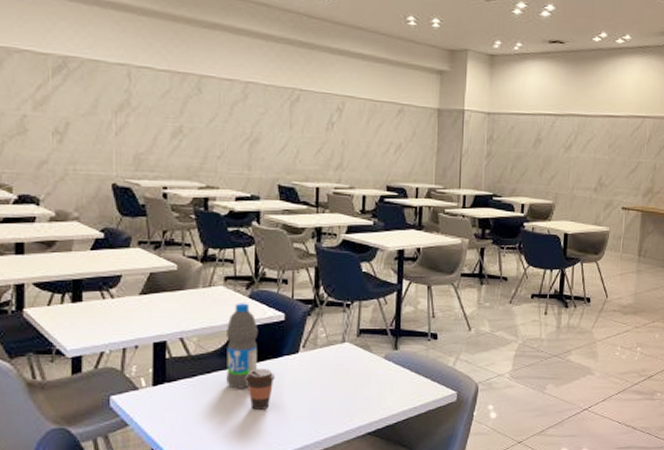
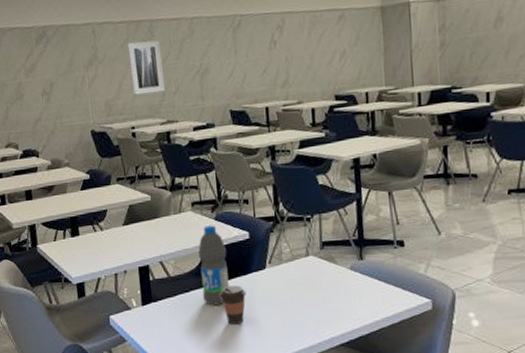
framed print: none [169,94,207,154] -> present [127,40,165,95]

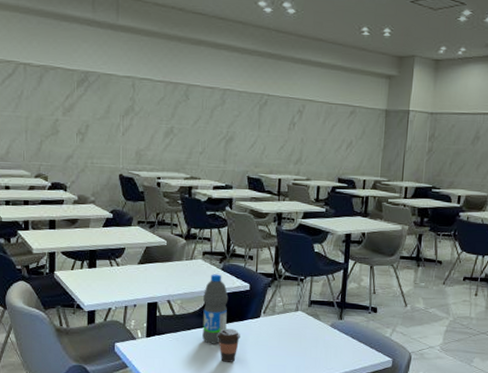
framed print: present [127,40,165,95] -> none [163,101,193,150]

